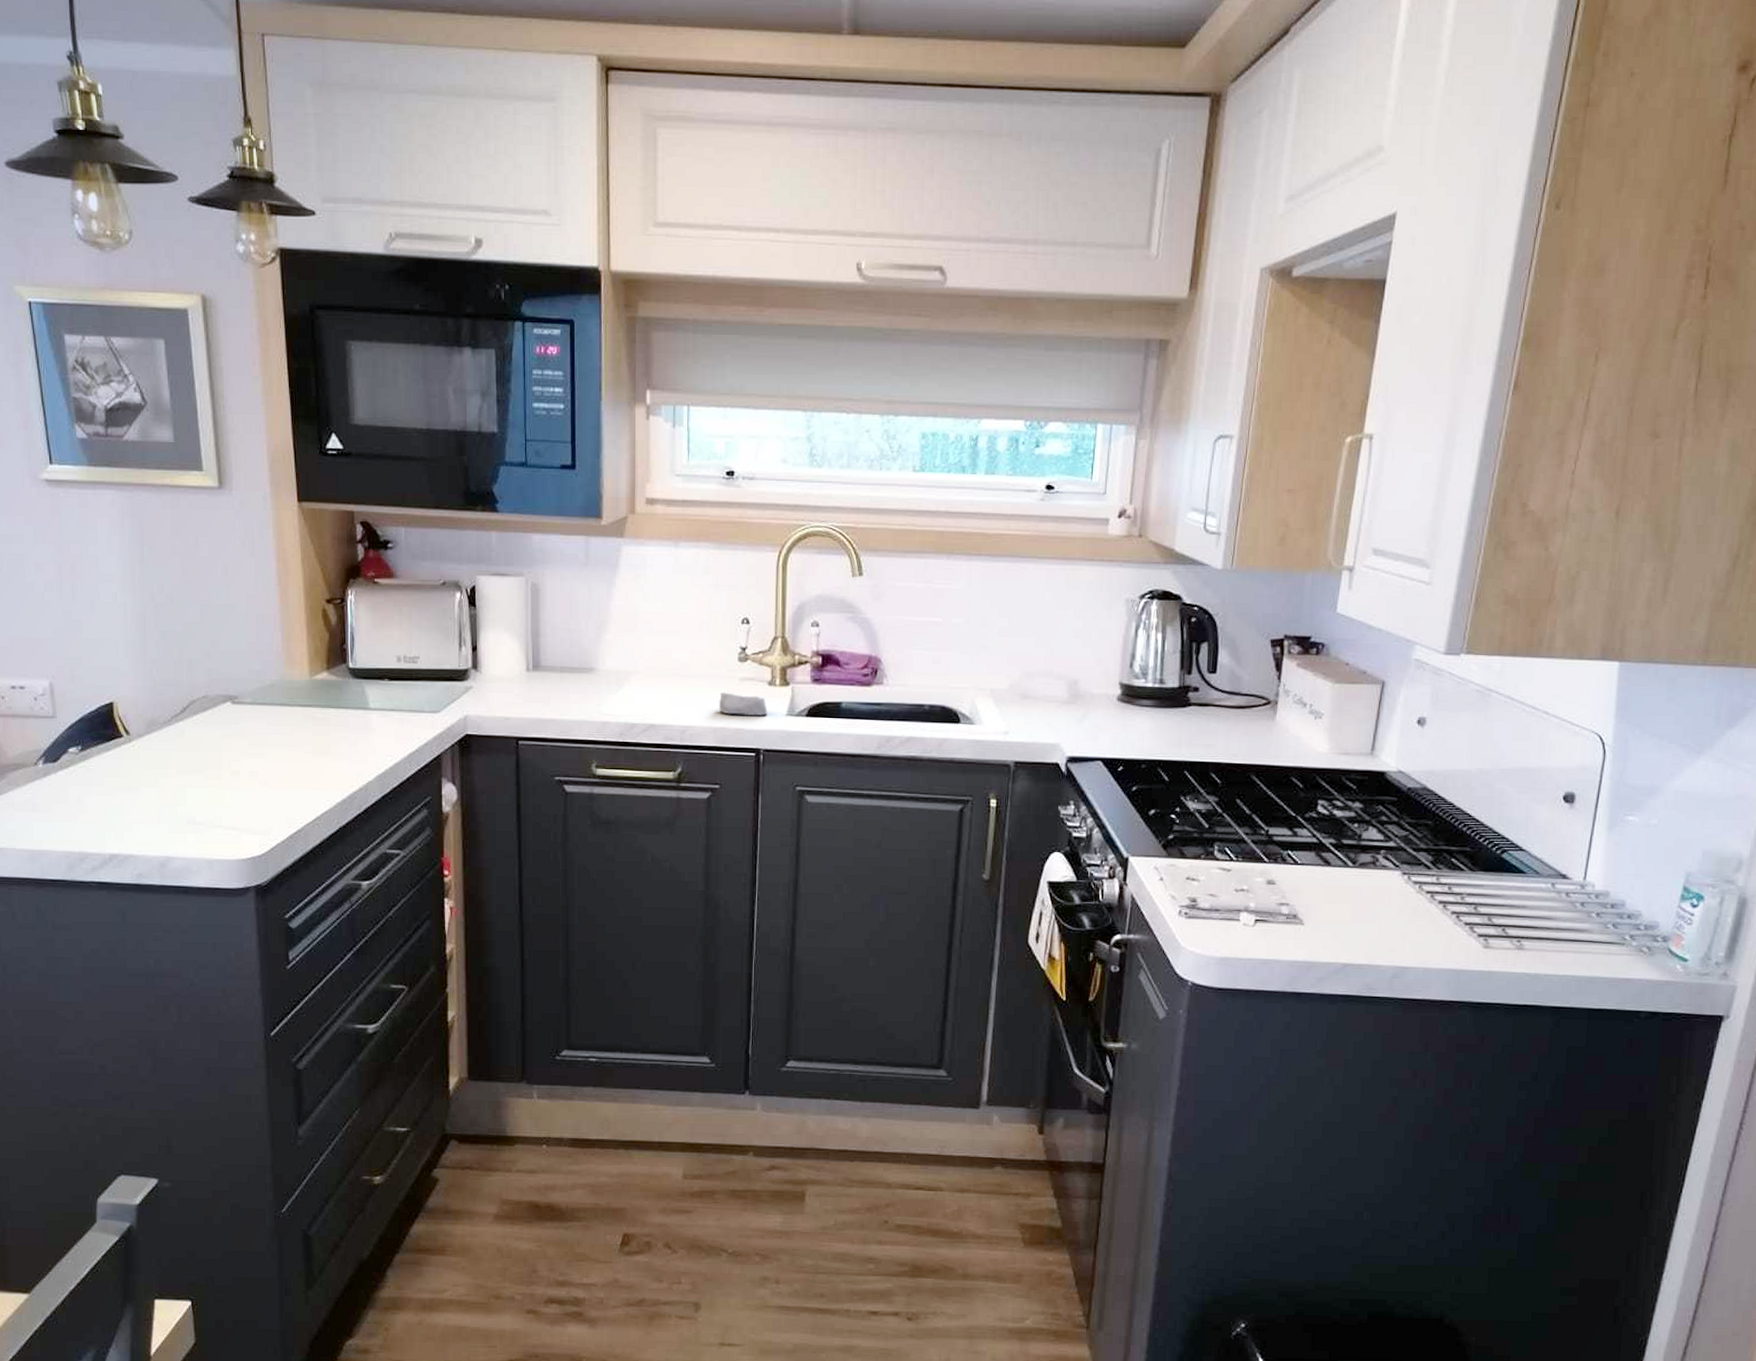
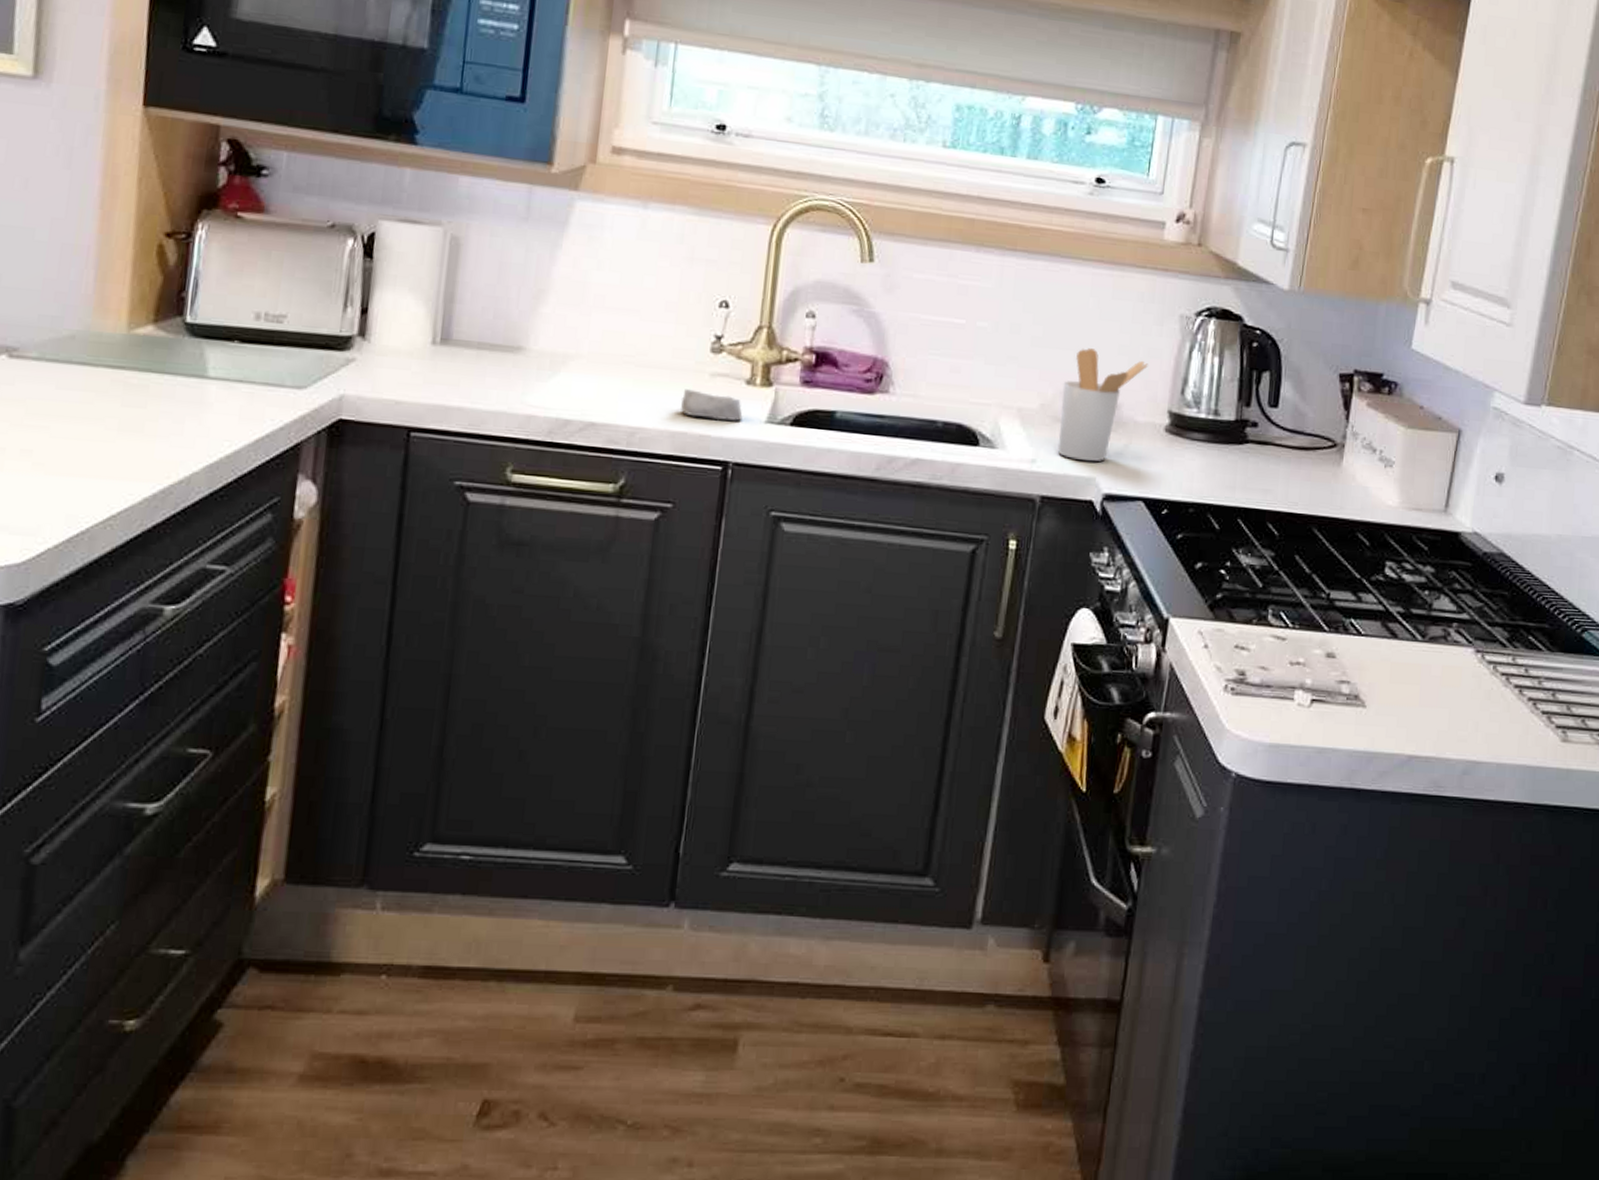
utensil holder: none [1026,634,1100,730] -> present [1057,348,1148,462]

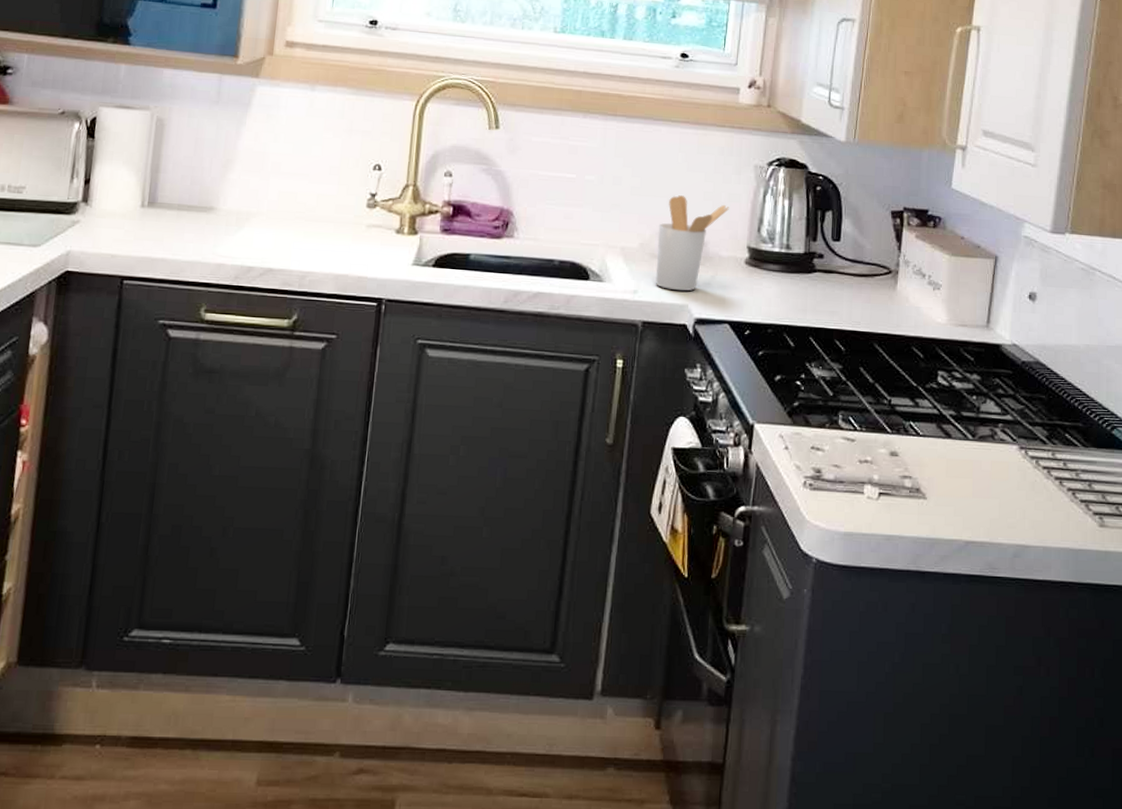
soap bar: present [680,389,743,421] -> none [342,239,394,264]

